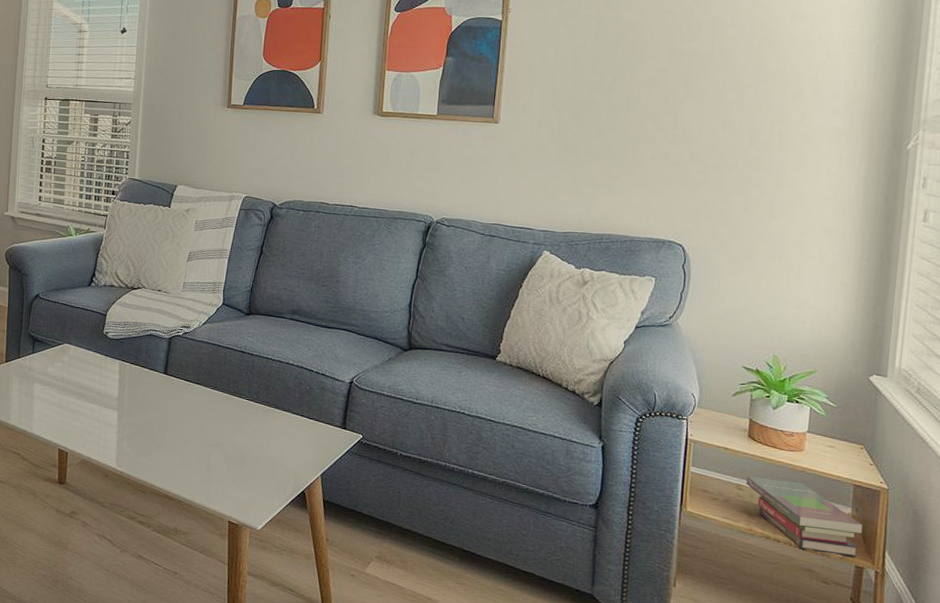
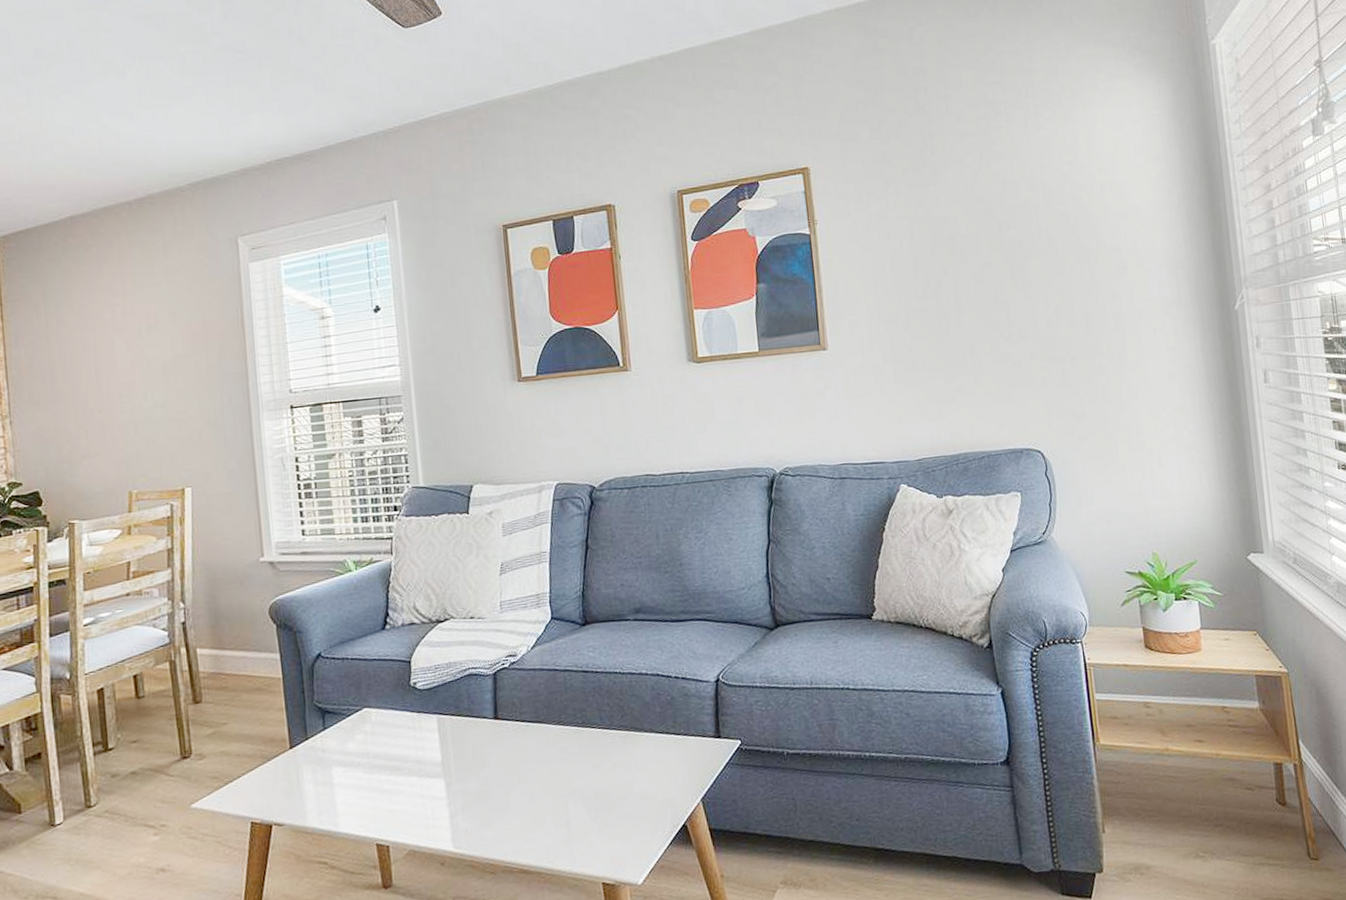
books: present [746,476,863,557] -> none [1152,685,1273,759]

